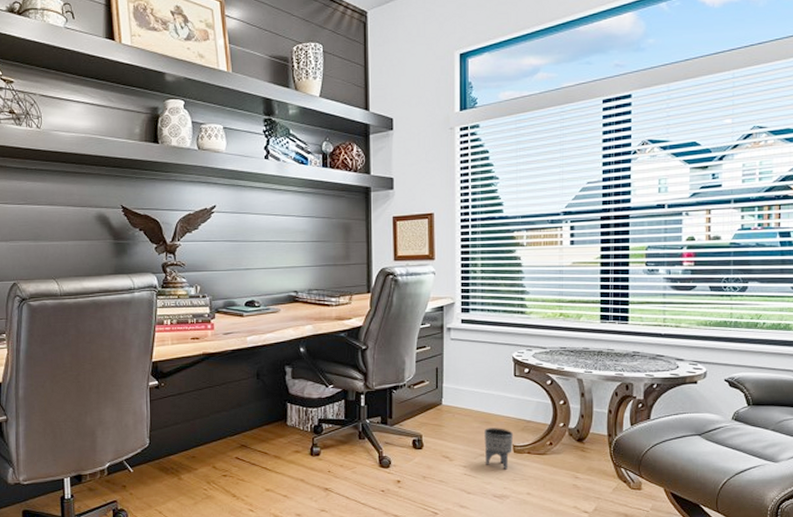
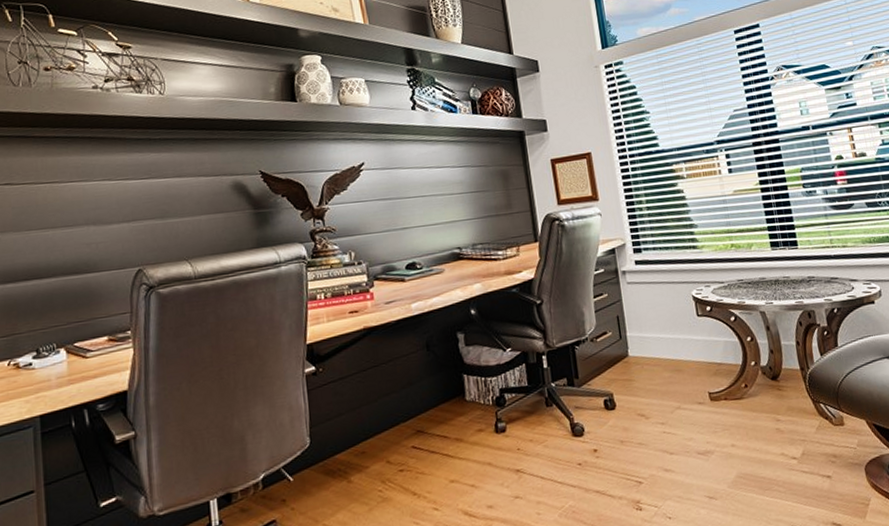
planter: present [484,428,513,470] -> none [676,374,709,422]

